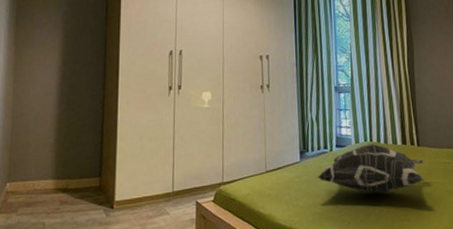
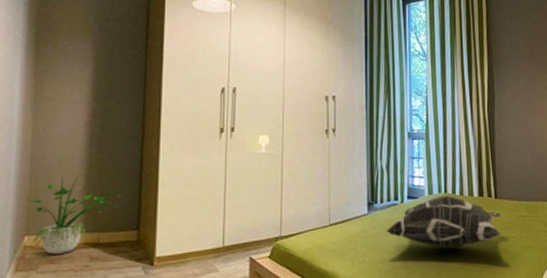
potted plant: none [9,130,89,199] -> present [28,175,124,254]

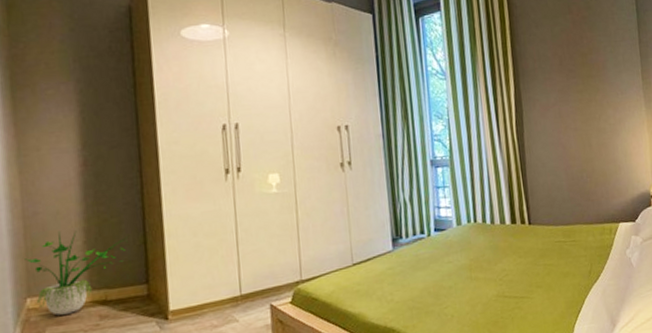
decorative pillow: present [386,195,502,248] -> none [413,225,538,281]

